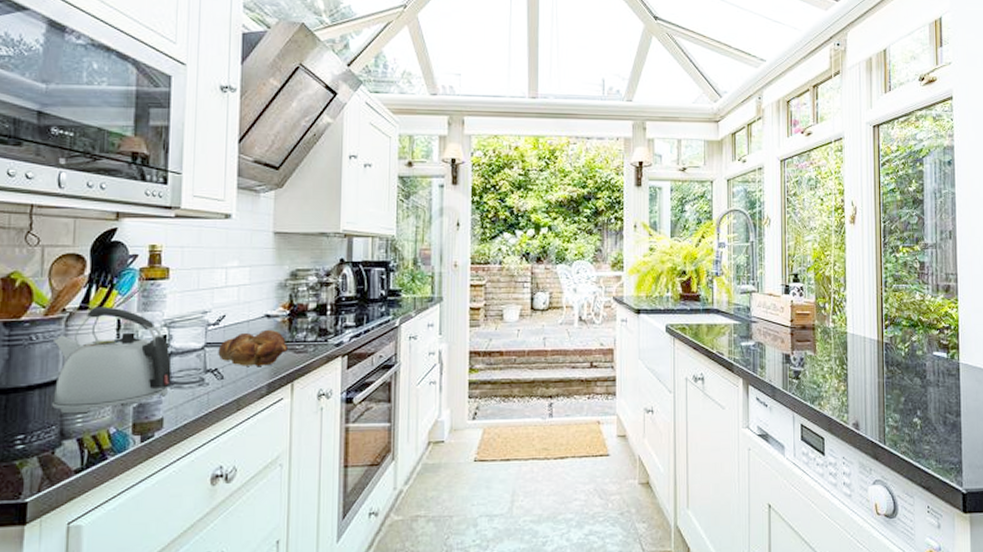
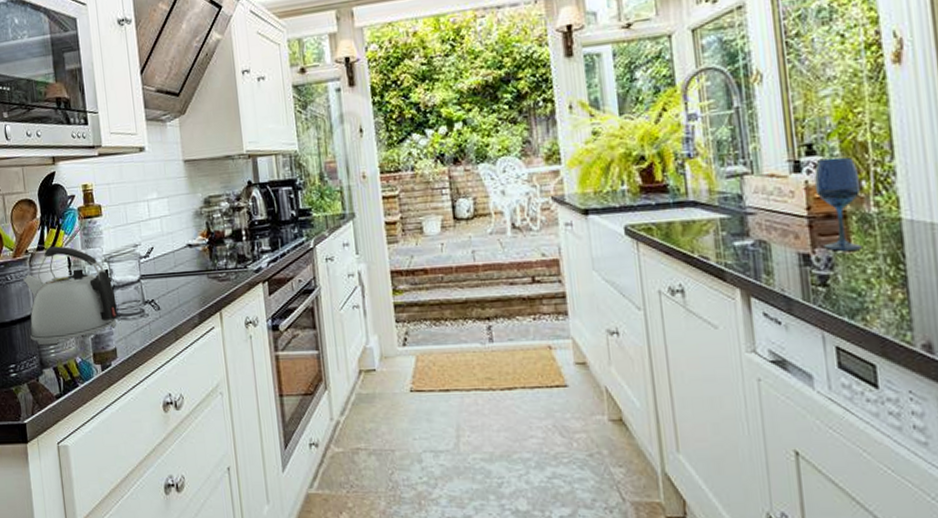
bread loaf: present [218,329,289,366] -> none [152,258,213,297]
wineglass: none [796,285,825,353] -> present [814,157,864,251]

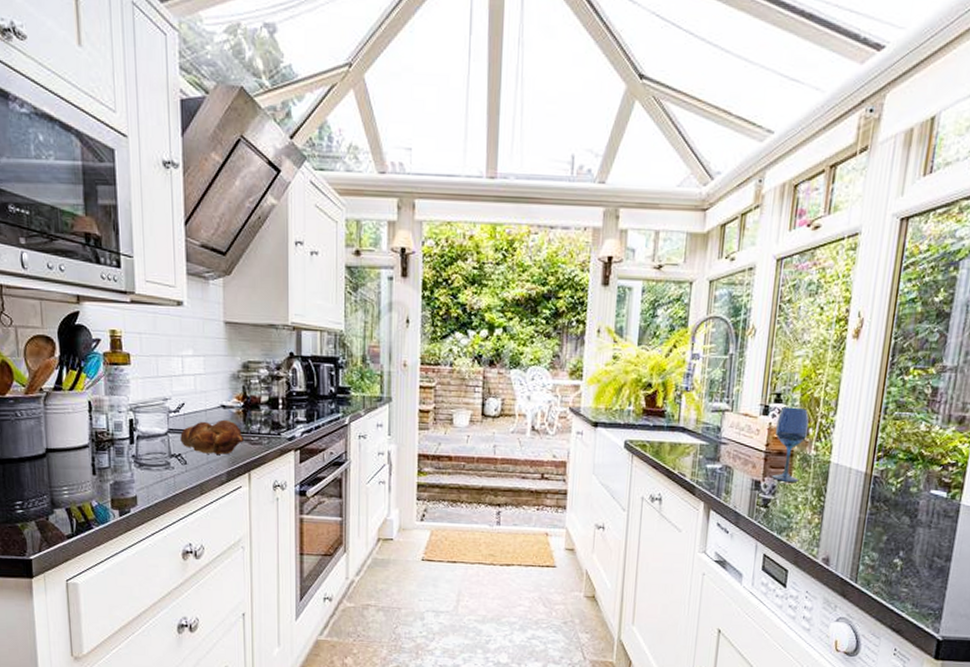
kettle: present [23,246,118,346] -> none [36,388,141,487]
bread loaf: none [152,258,213,297] -> present [180,419,245,455]

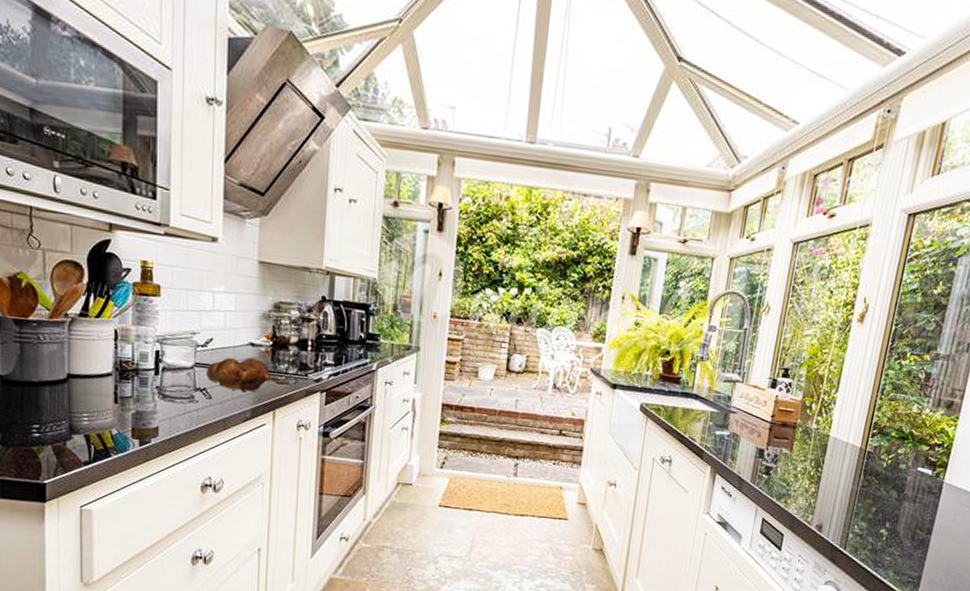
wineglass: present [772,406,809,482] -> none [775,381,813,453]

